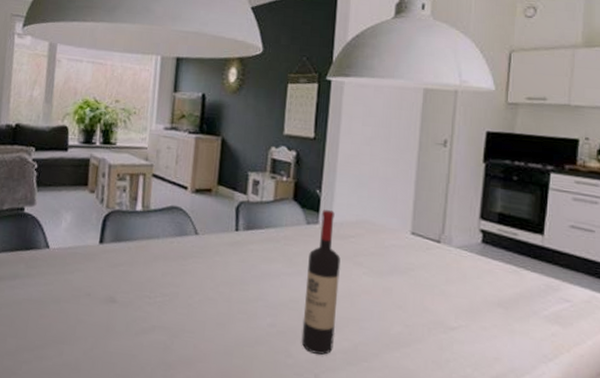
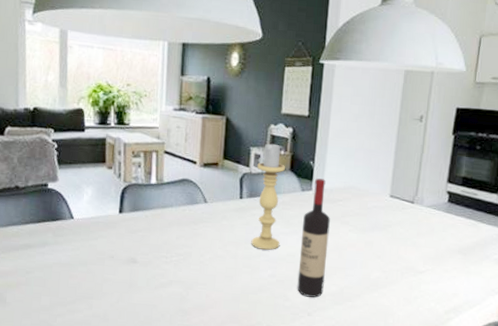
candle holder: none [247,167,288,294] -> present [251,142,285,250]

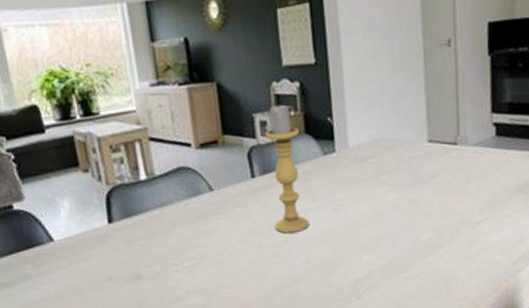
wine bottle: present [297,178,330,298] -> none [331,135,370,278]

